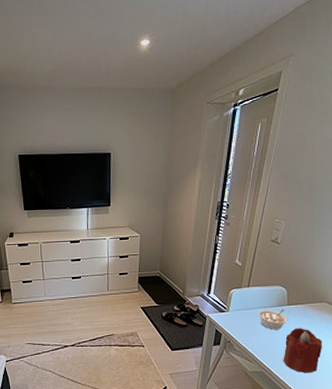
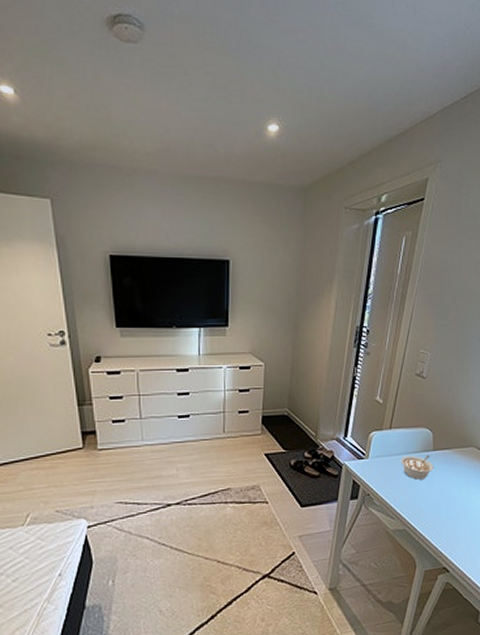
candle: present [283,328,322,373] -> none [428,477,470,530]

